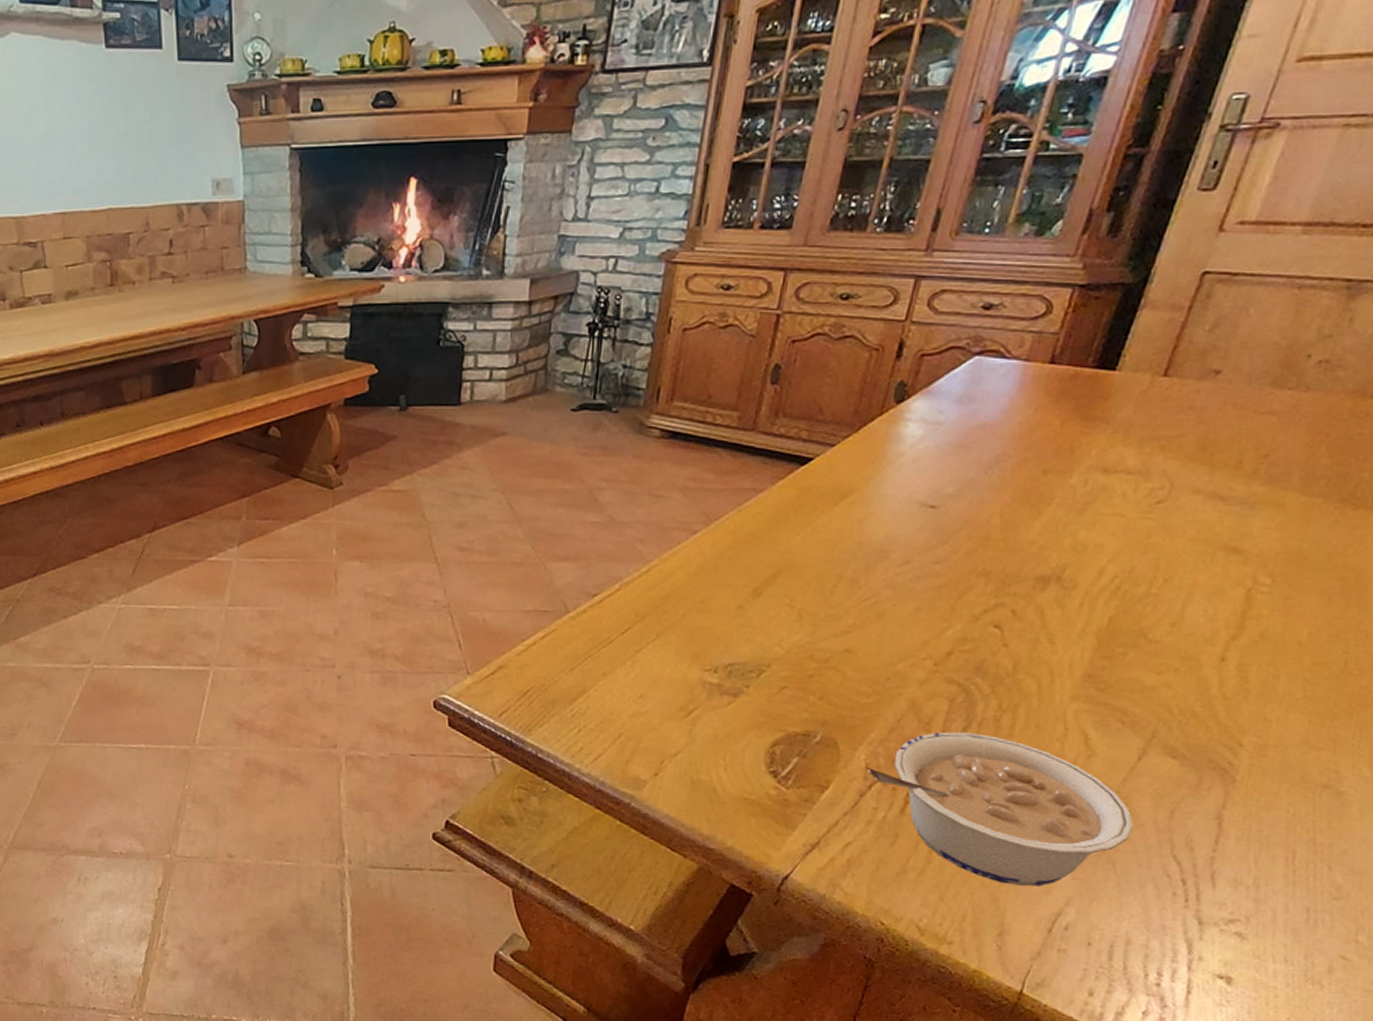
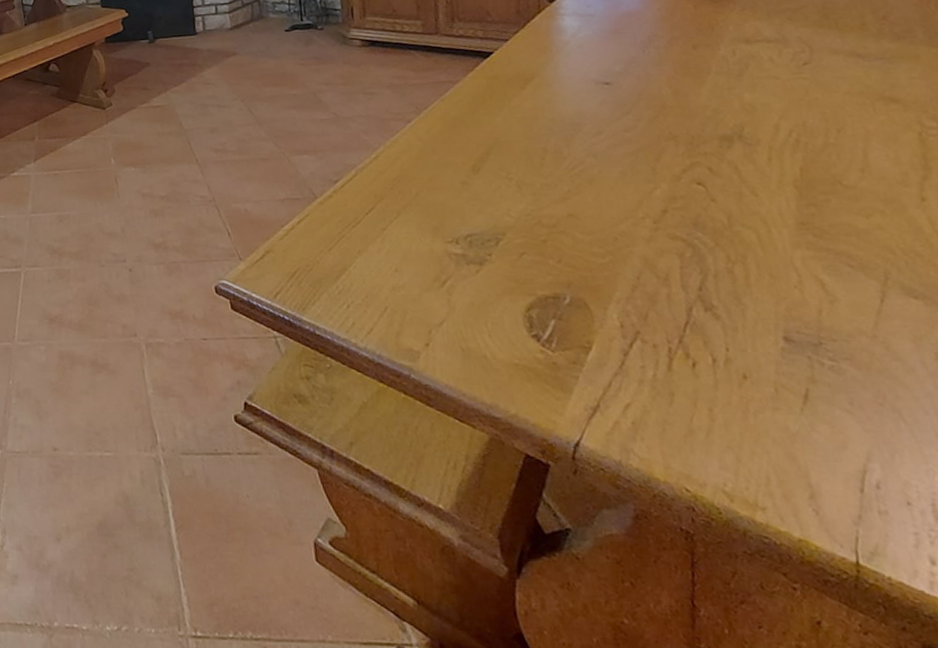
legume: present [867,731,1133,887] -> none [622,286,905,441]

